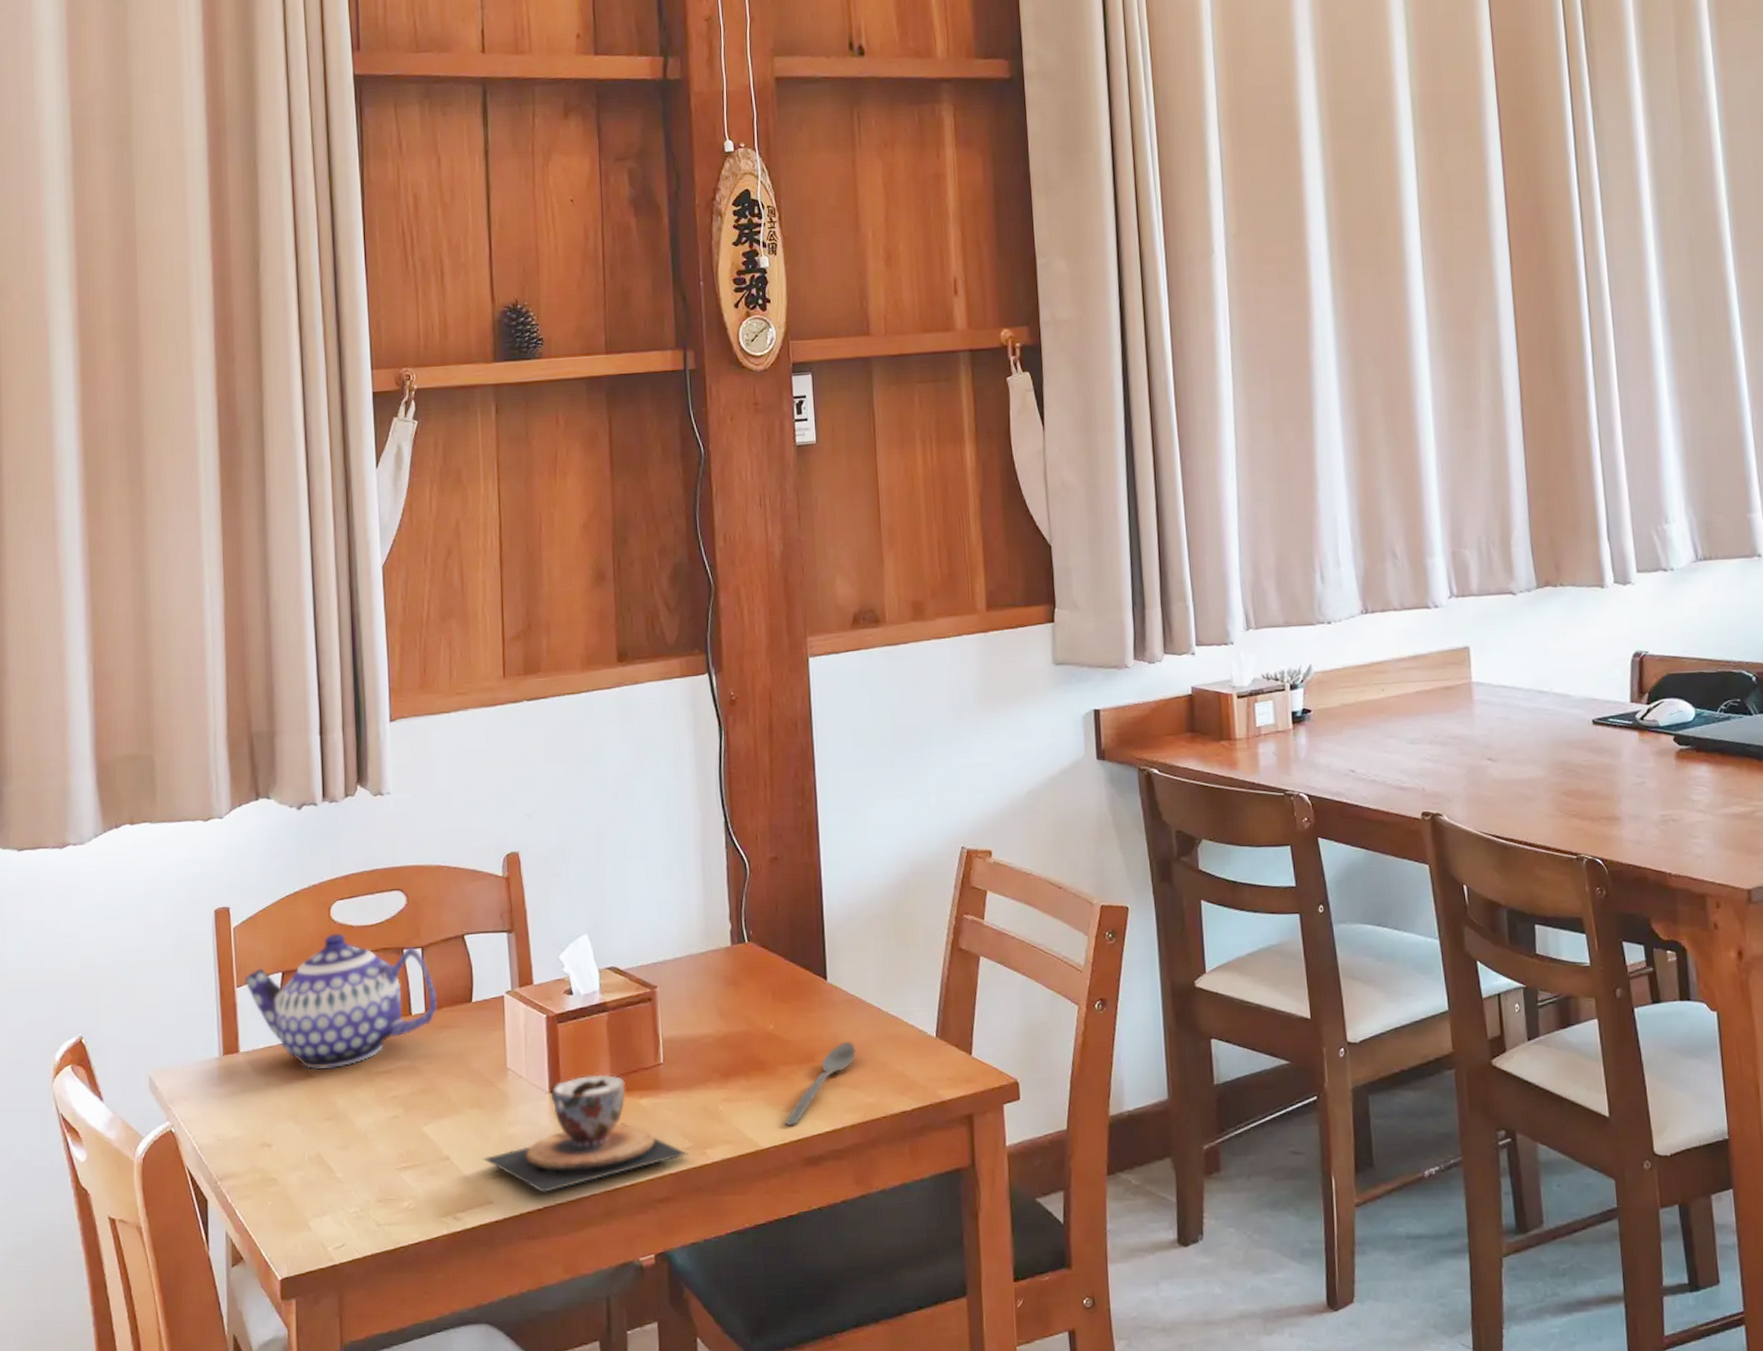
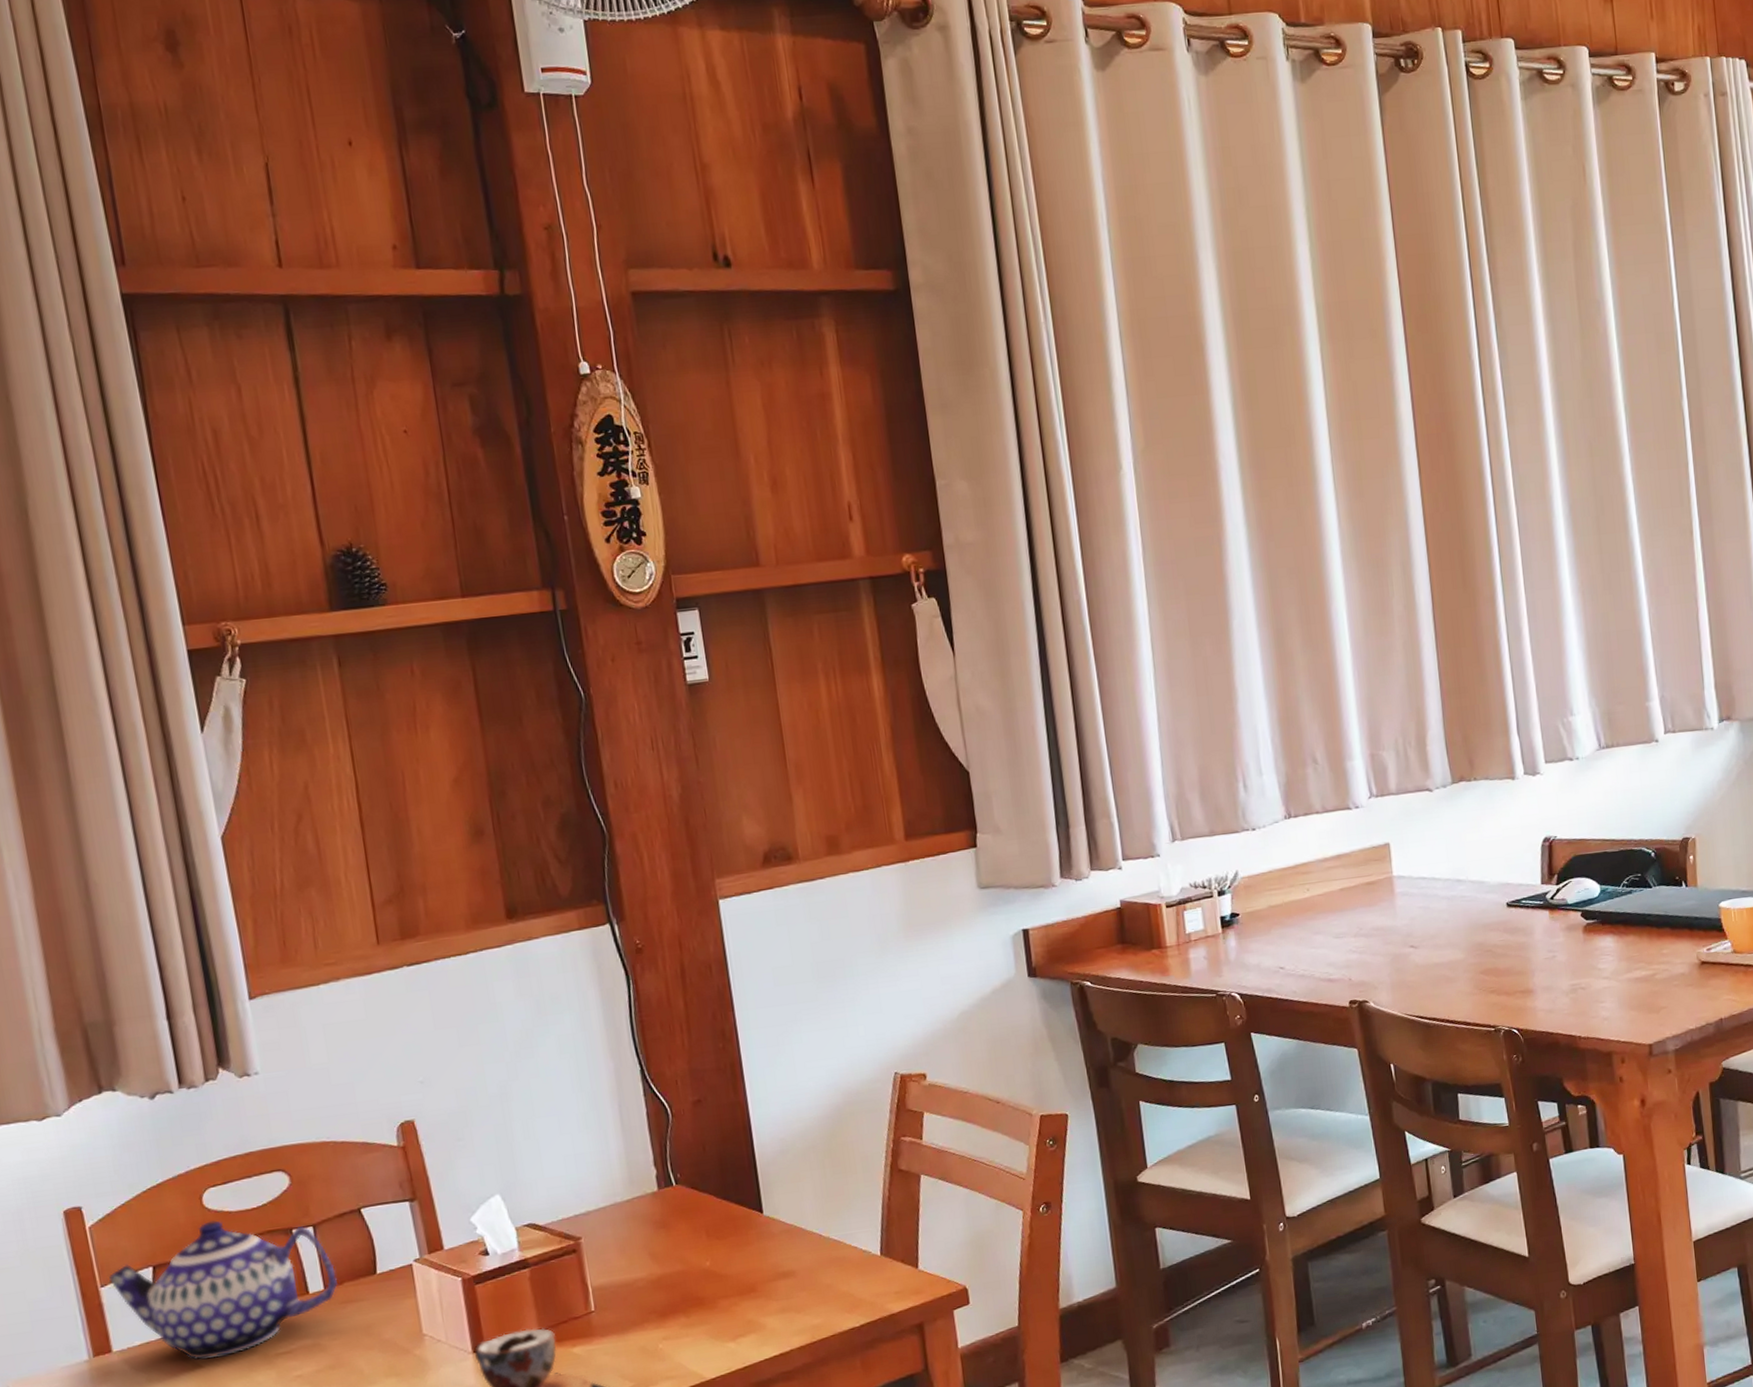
spoon: present [785,1041,856,1127] -> none [729,1268,800,1355]

